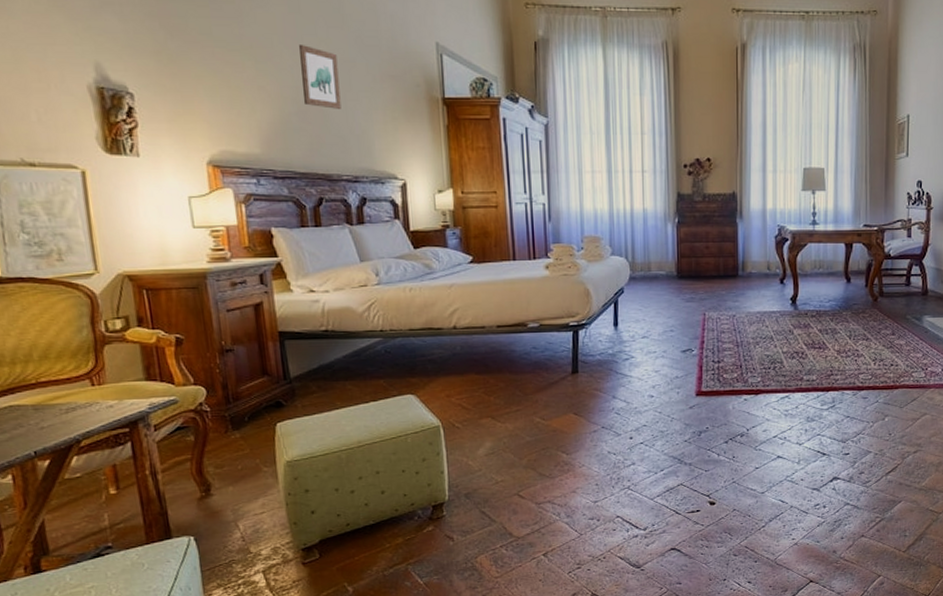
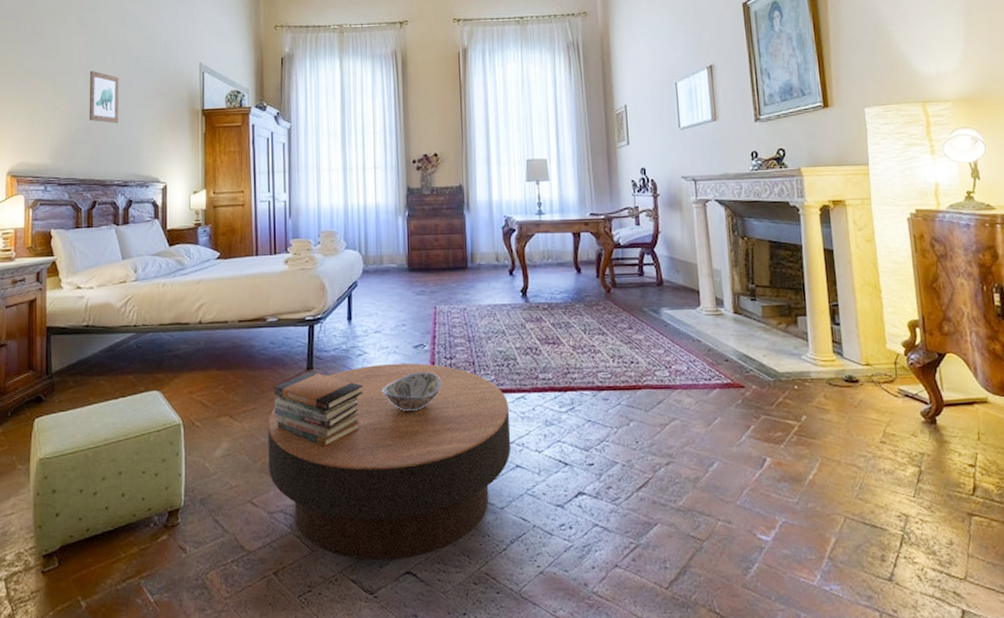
coffee table: none [532,367,774,540] -> present [268,363,512,560]
book stack: none [537,374,629,445] -> present [273,371,362,448]
decorative bowl: none [649,374,709,411] -> present [382,371,442,412]

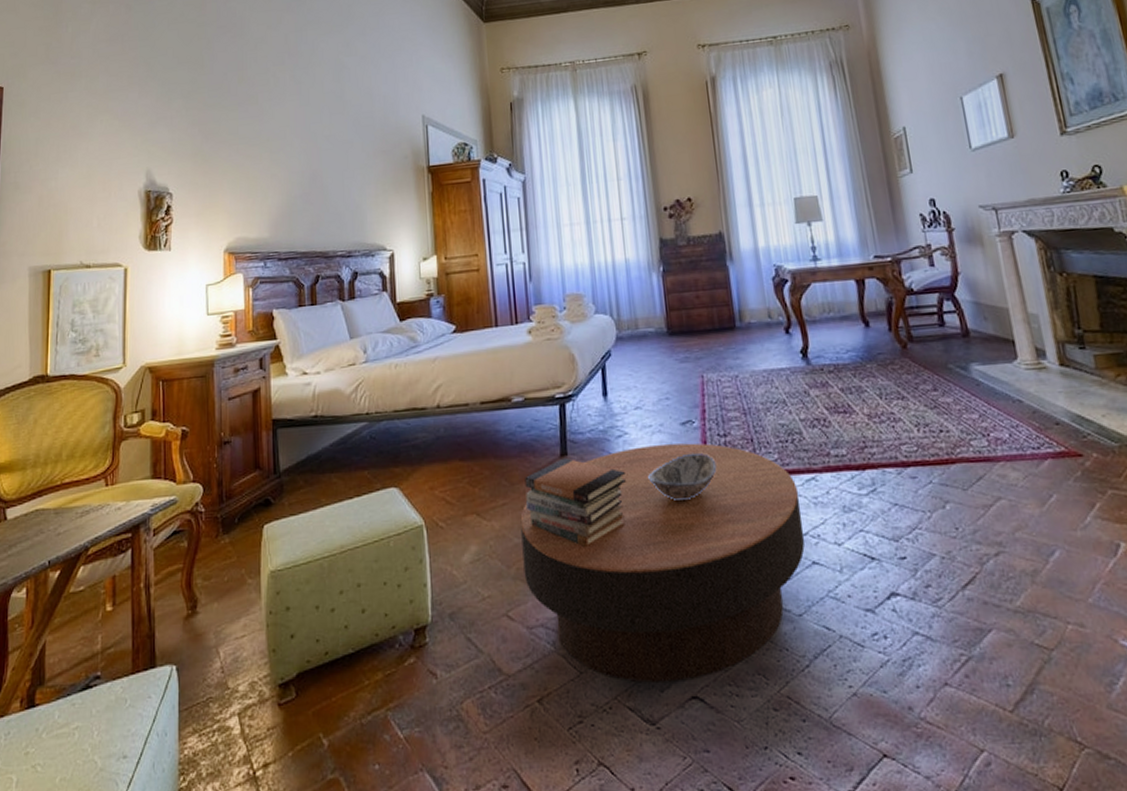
wall art: present [90,70,119,123] -> none [307,132,339,188]

